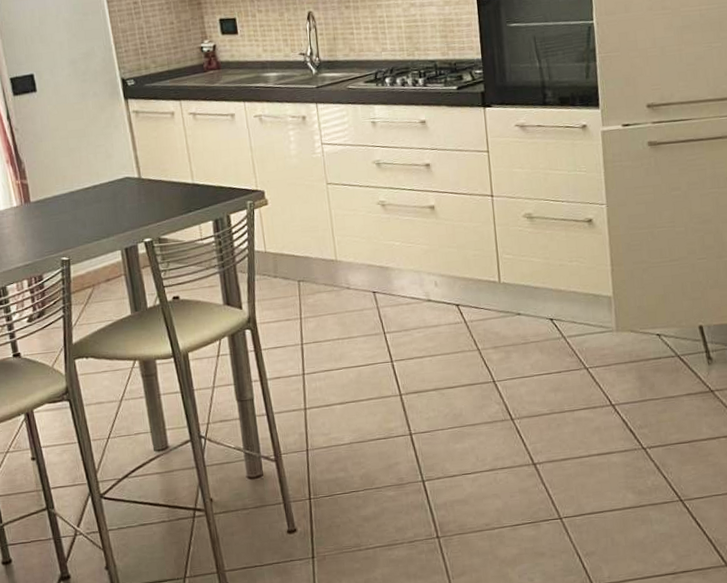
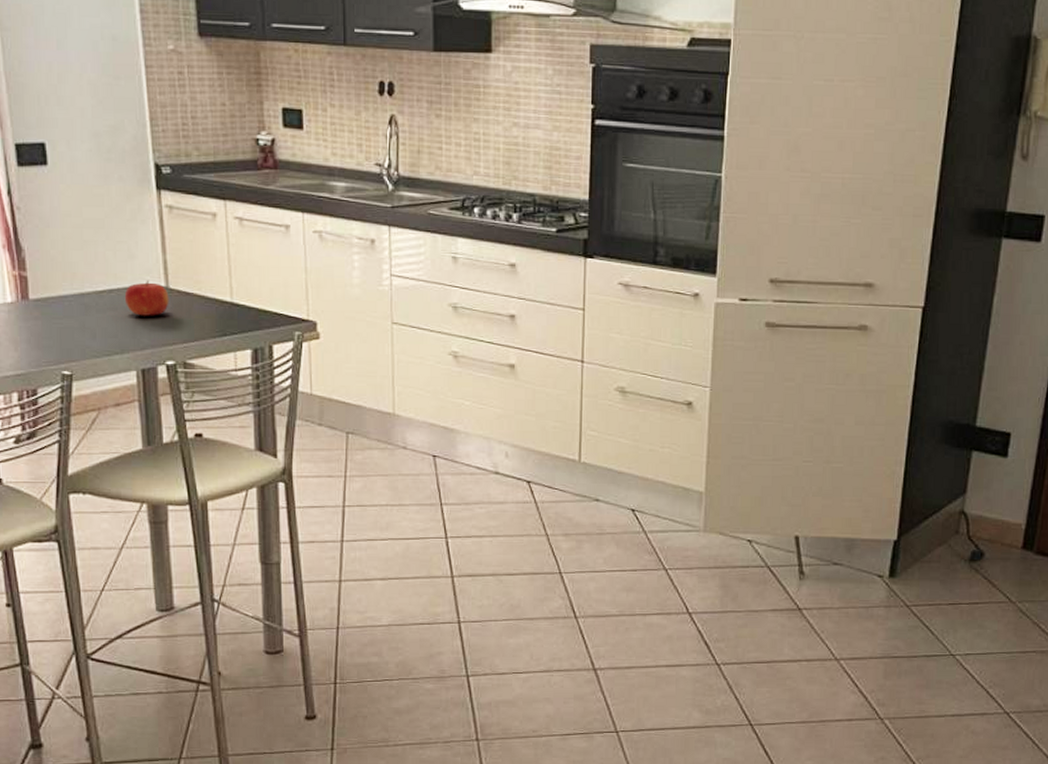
fruit: none [106,174,143,204] -> present [124,279,169,316]

